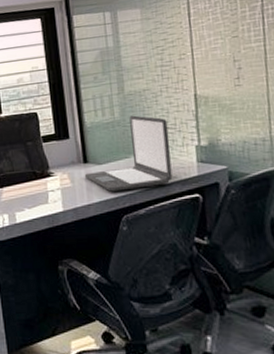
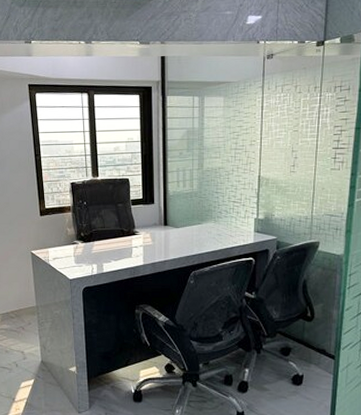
laptop: present [85,115,173,192] -> none [164,189,235,251]

